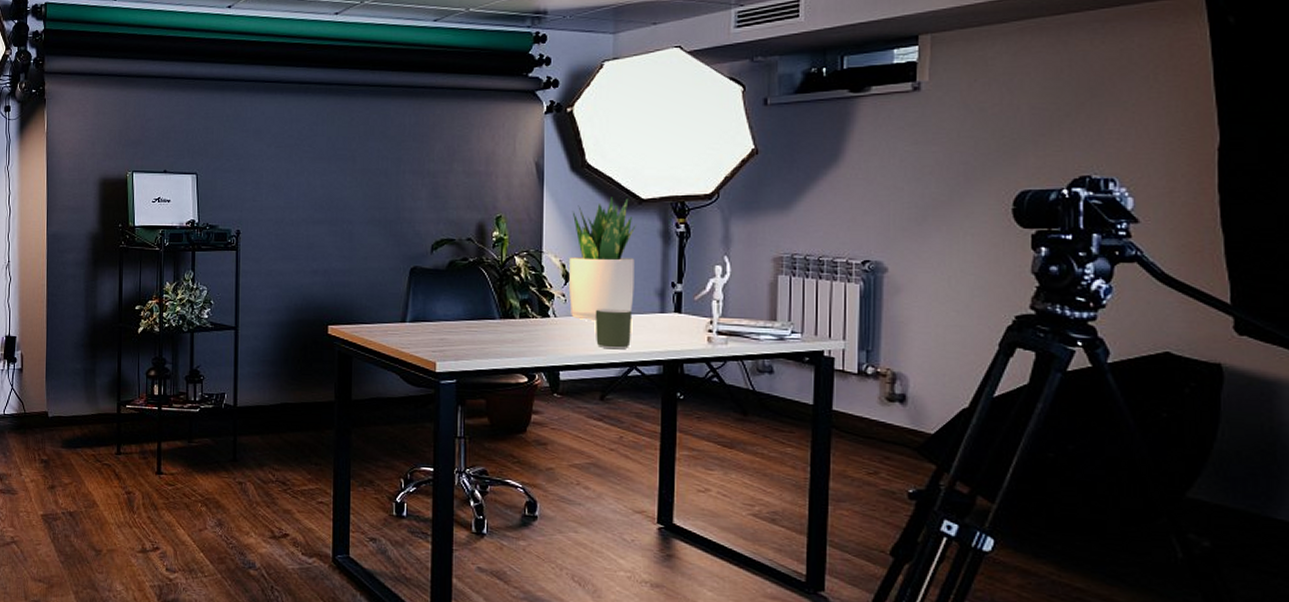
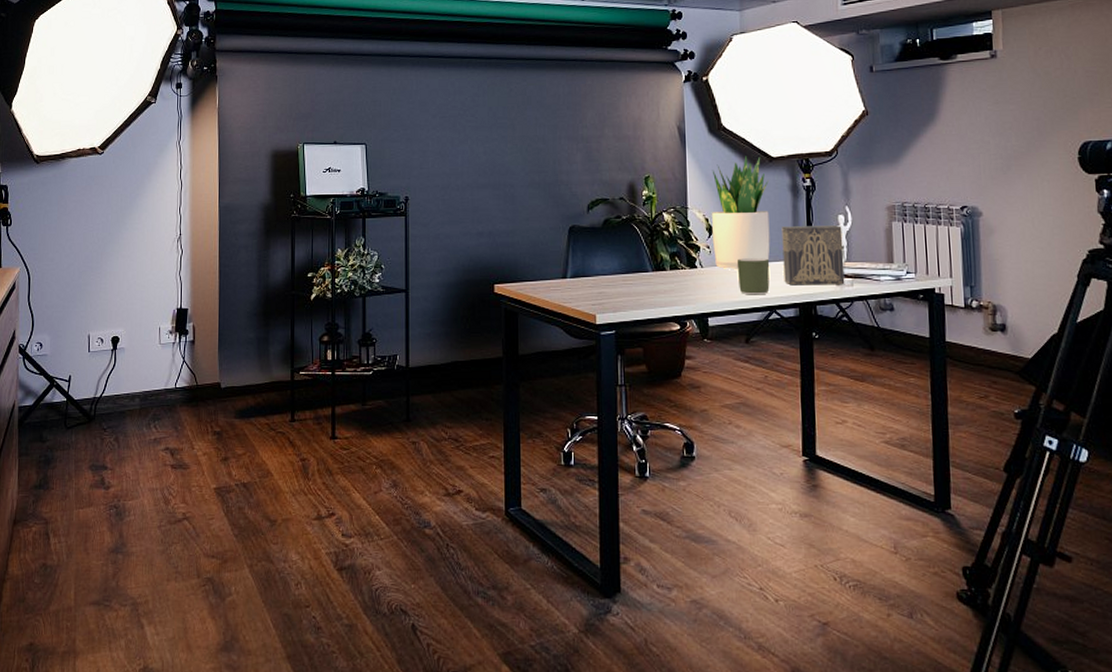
decorative box: none [648,276,719,342] -> present [781,225,845,286]

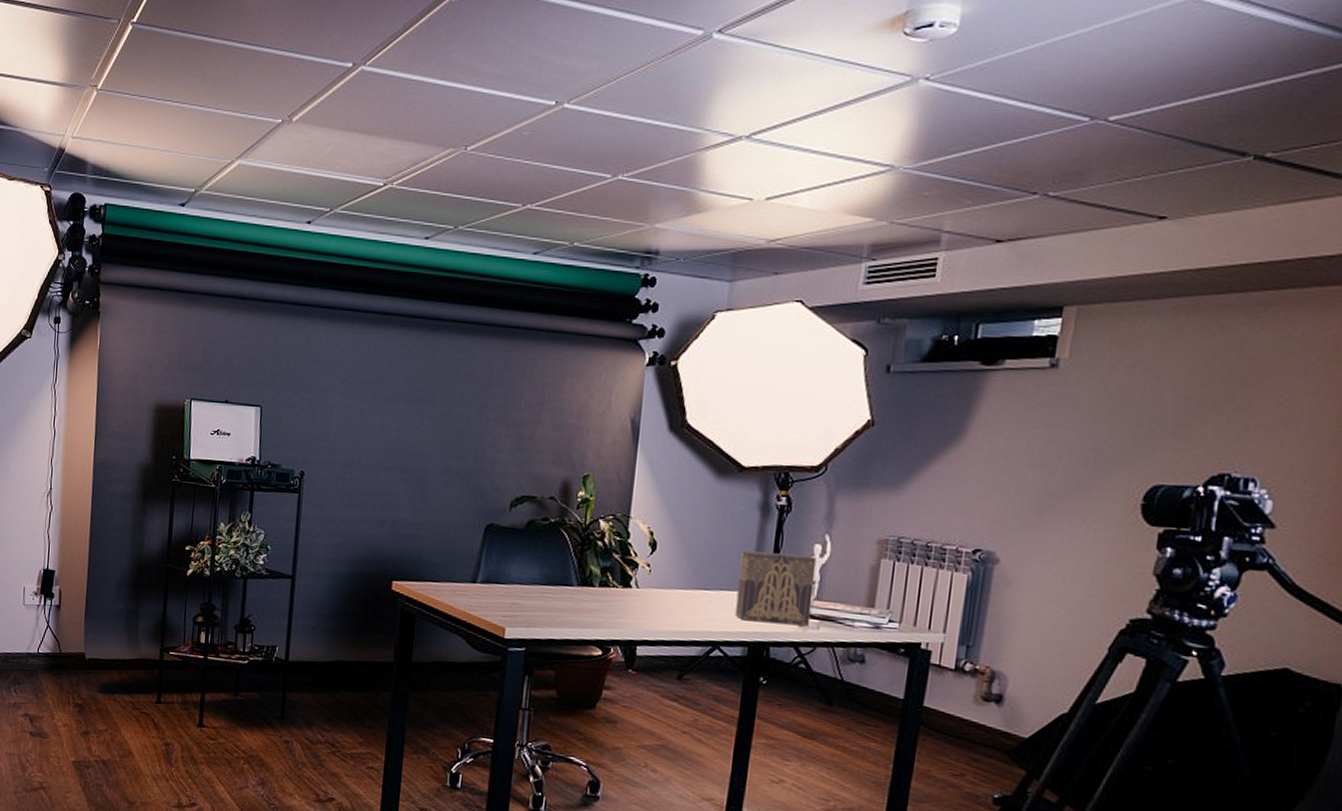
planter: present [712,156,770,269] -> none [654,462,734,594]
mug: present [736,258,770,295] -> none [678,582,721,628]

